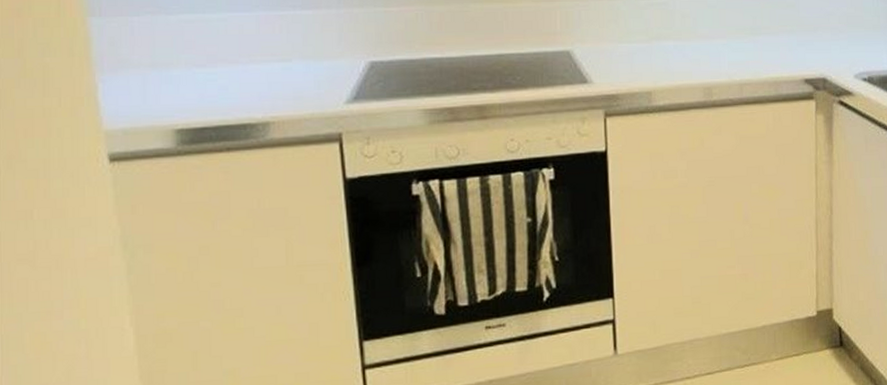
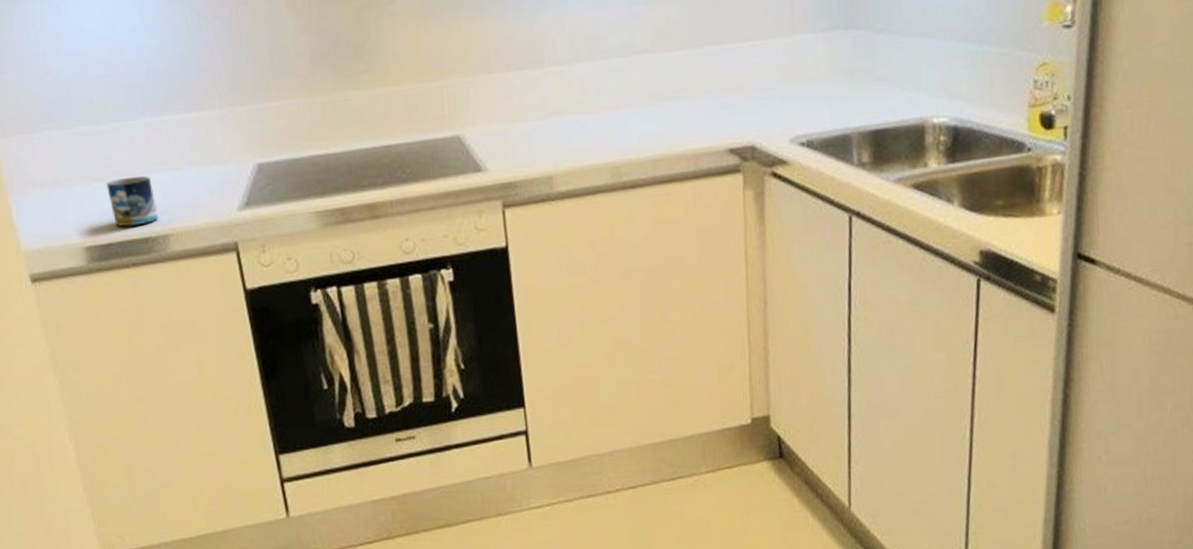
mug: none [208,64,261,112] -> present [106,175,159,227]

